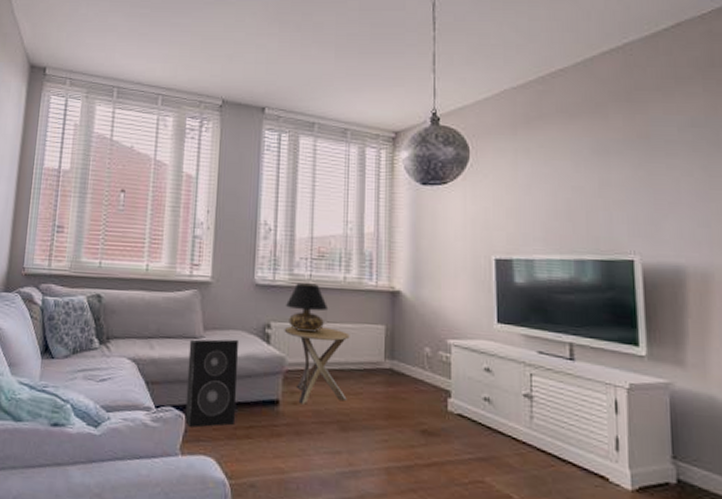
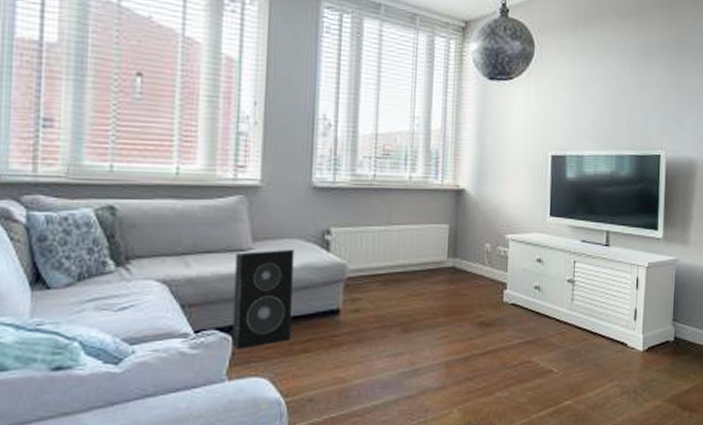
side table: present [284,326,350,404] -> none [345,230,414,311]
table lamp: present [286,283,329,333] -> none [348,184,393,236]

